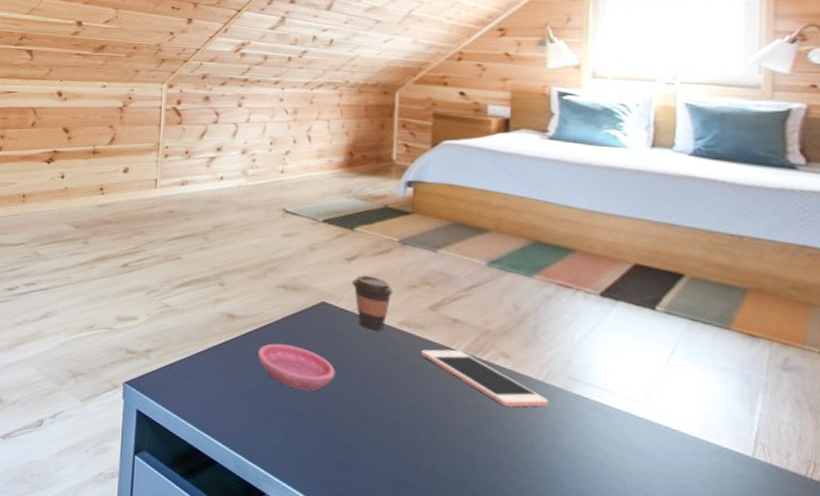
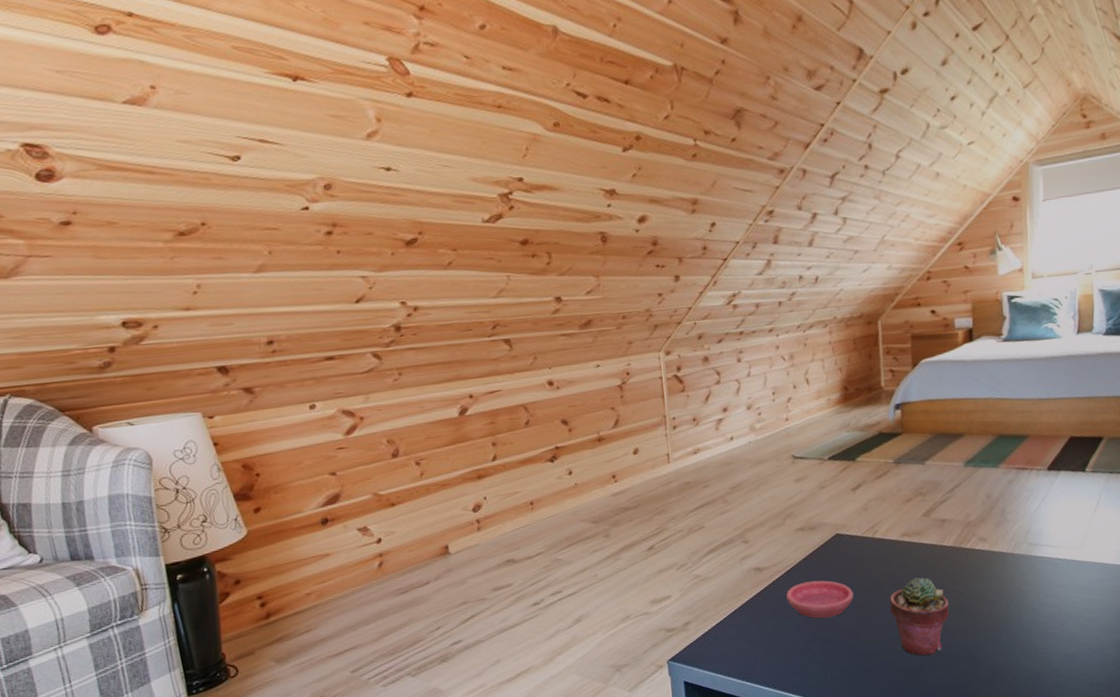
coffee cup: present [352,275,394,331] -> none [859,499,894,548]
potted succulent: none [377,376,454,473] -> present [890,577,950,656]
cell phone: present [421,349,548,408] -> none [920,545,1016,582]

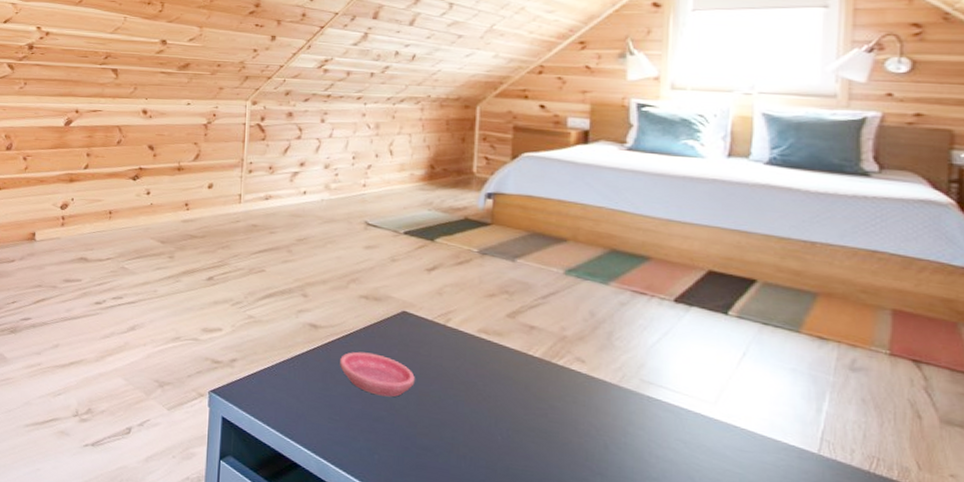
potted succulent: present [890,577,950,656] -> none [455,381,529,473]

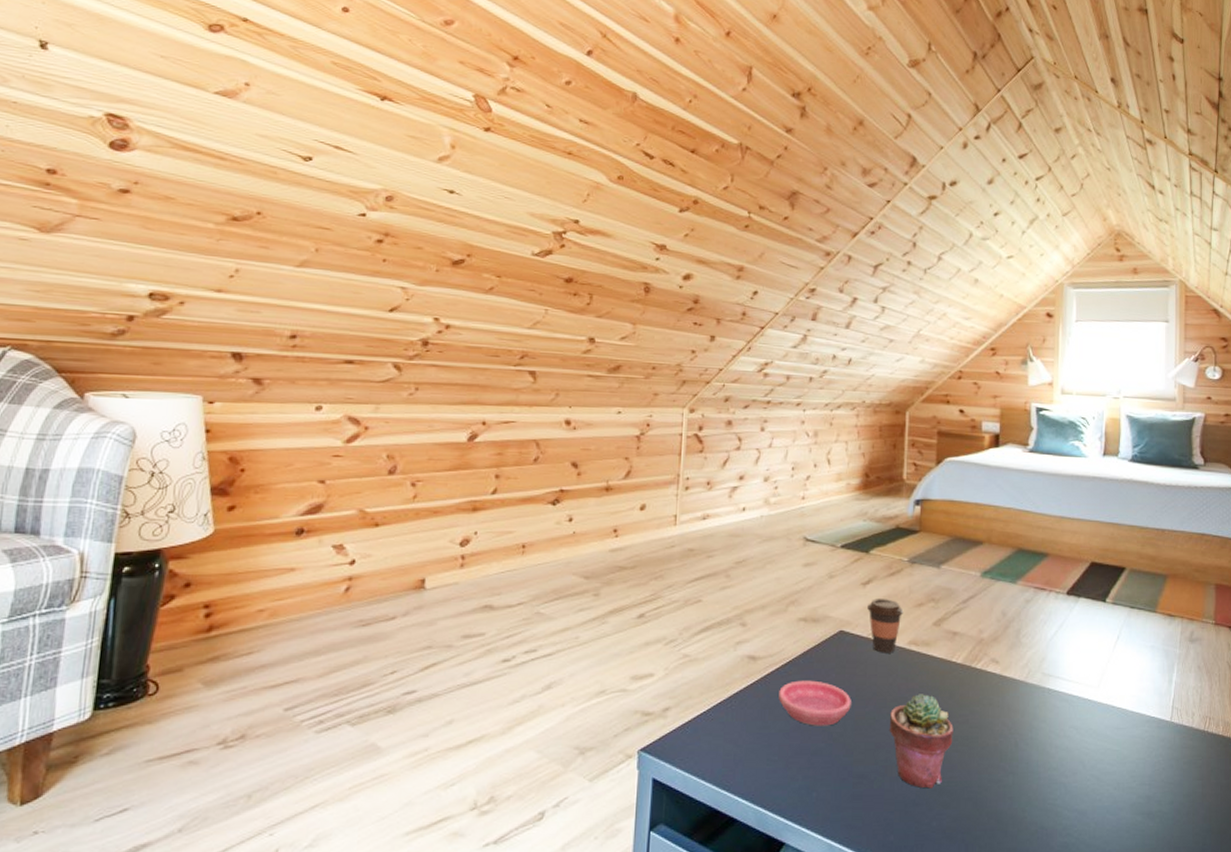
coffee cup: none [433,285,473,338] -> present [867,599,904,653]
potted succulent: none [455,381,529,473] -> present [889,694,953,789]

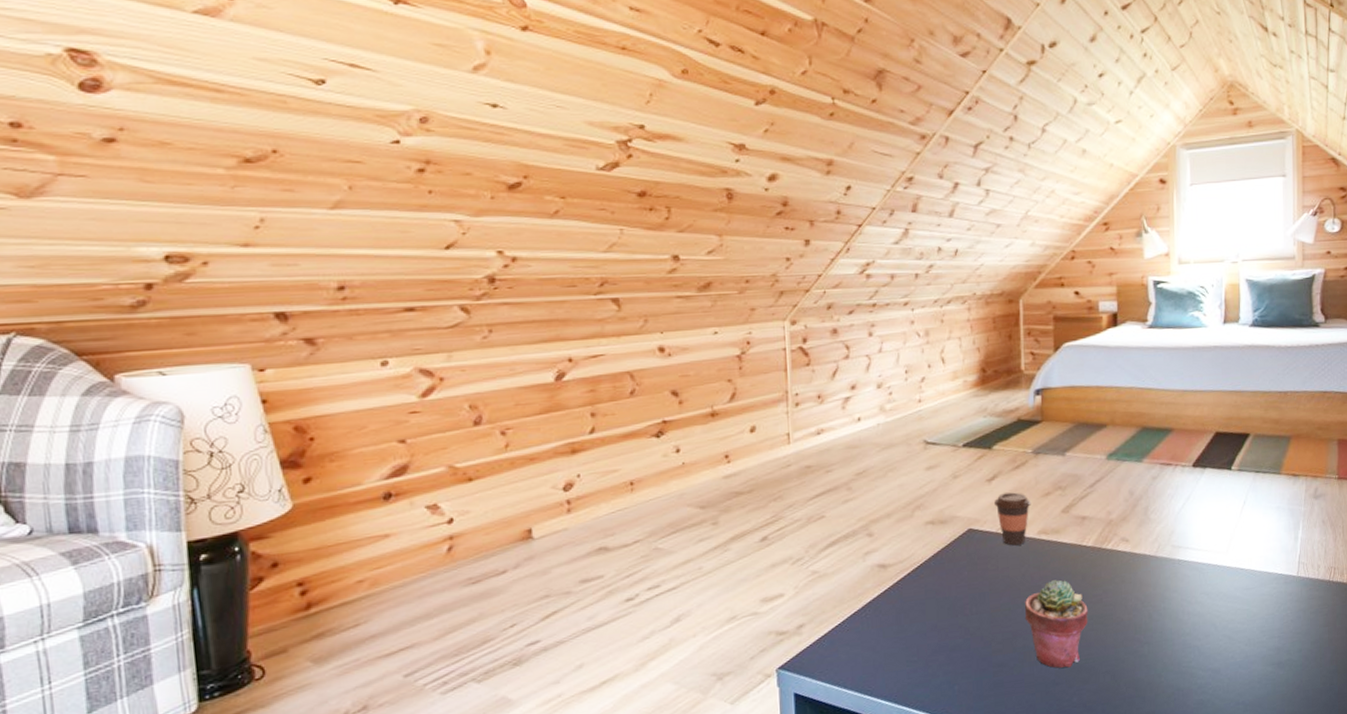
saucer: present [779,680,851,726] -> none [912,580,986,624]

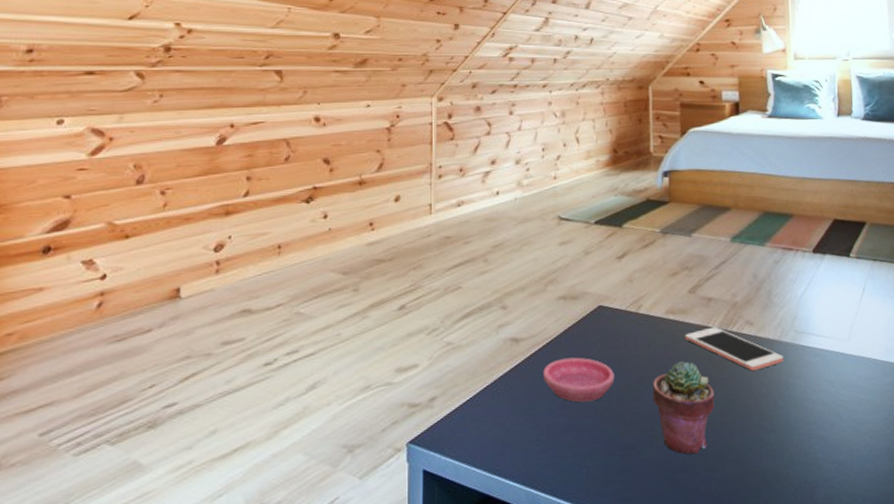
saucer: none [912,580,986,624] -> present [543,357,614,403]
coffee cup: present [994,492,1031,546] -> none [624,270,659,325]
cell phone: none [1058,545,1159,587] -> present [685,326,784,371]

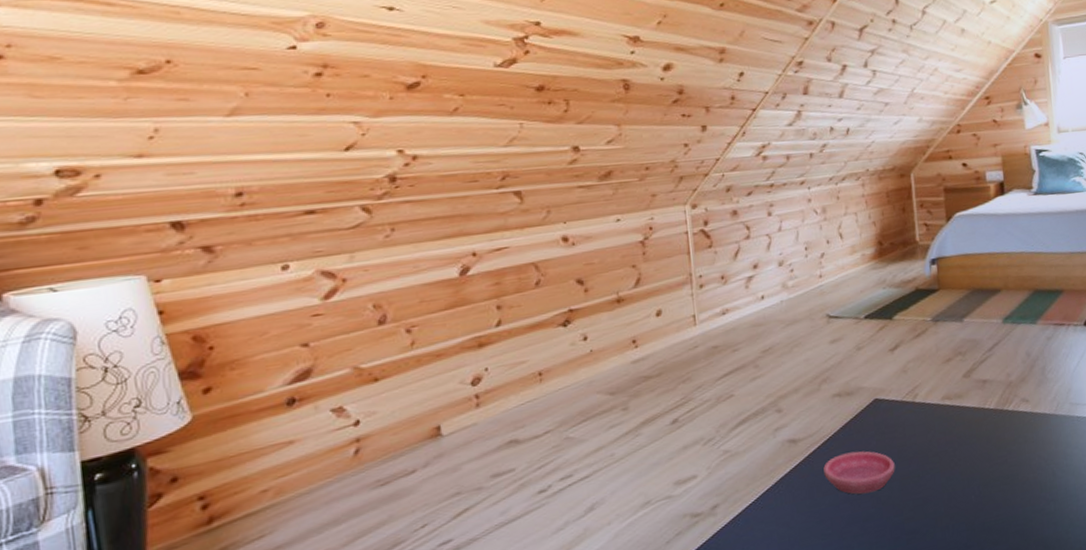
potted succulent: present [652,361,715,454] -> none [933,443,995,532]
cell phone: present [685,326,784,371] -> none [962,407,1060,446]

